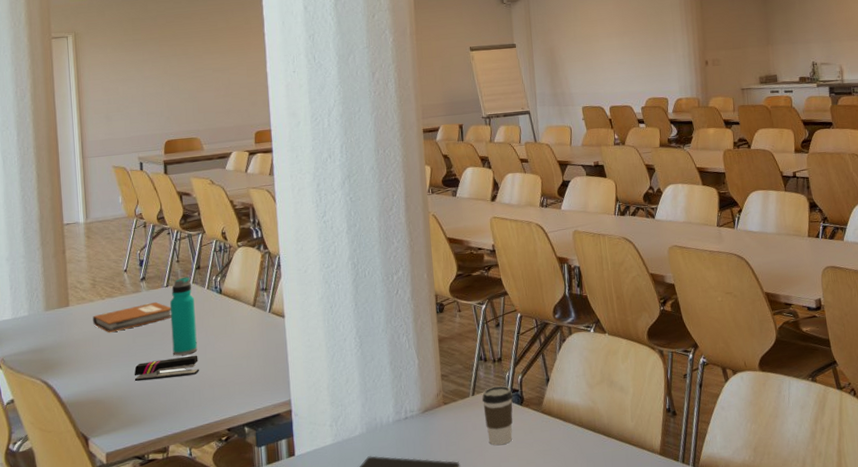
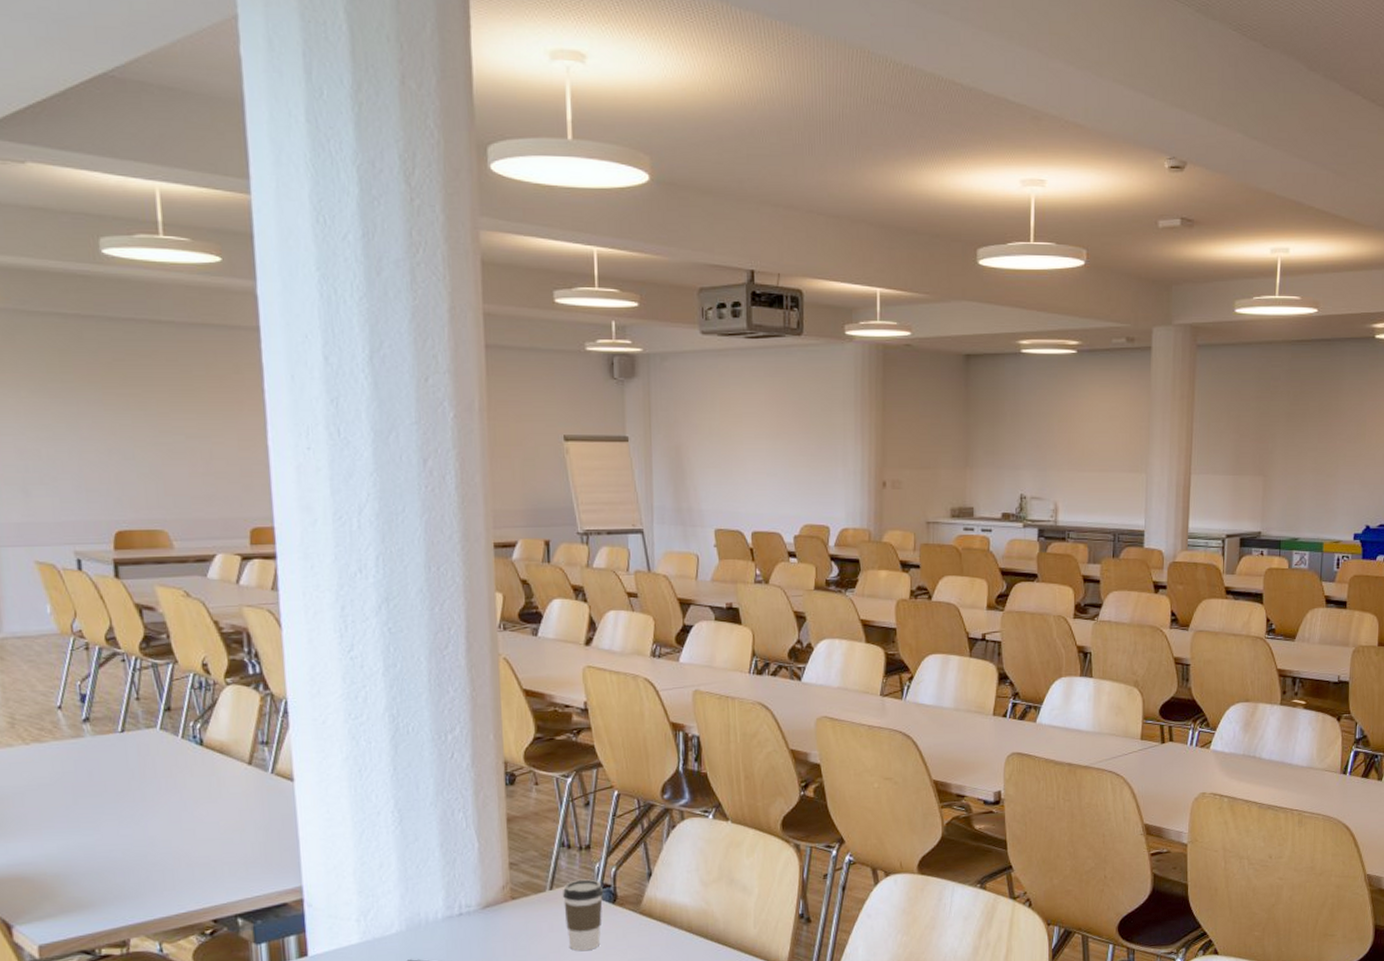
notebook: present [93,301,171,333] -> none [12,751,130,790]
stapler: present [134,355,199,382] -> none [76,824,172,855]
water bottle: present [169,276,198,356] -> none [126,720,169,824]

